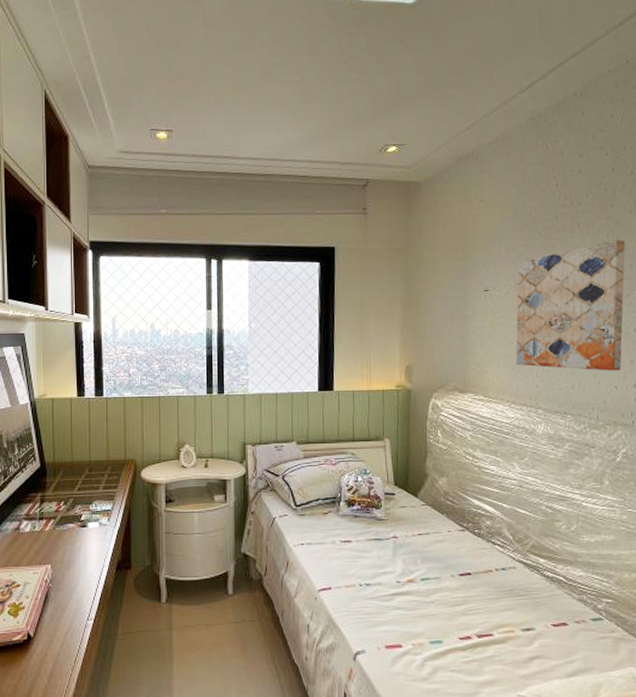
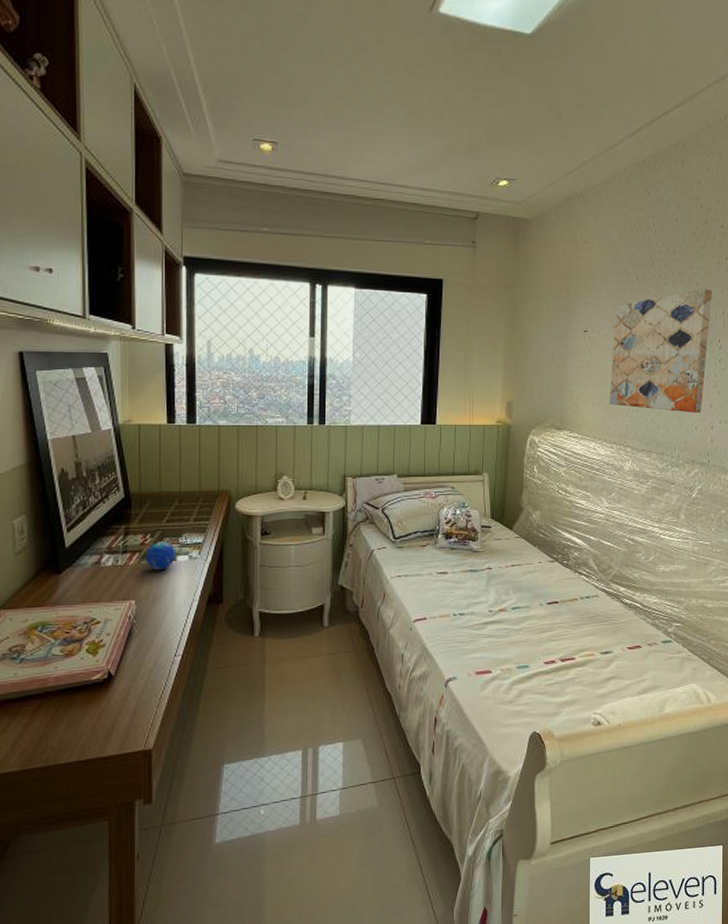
decorative orb: none [59,509,86,537] -> present [145,542,175,571]

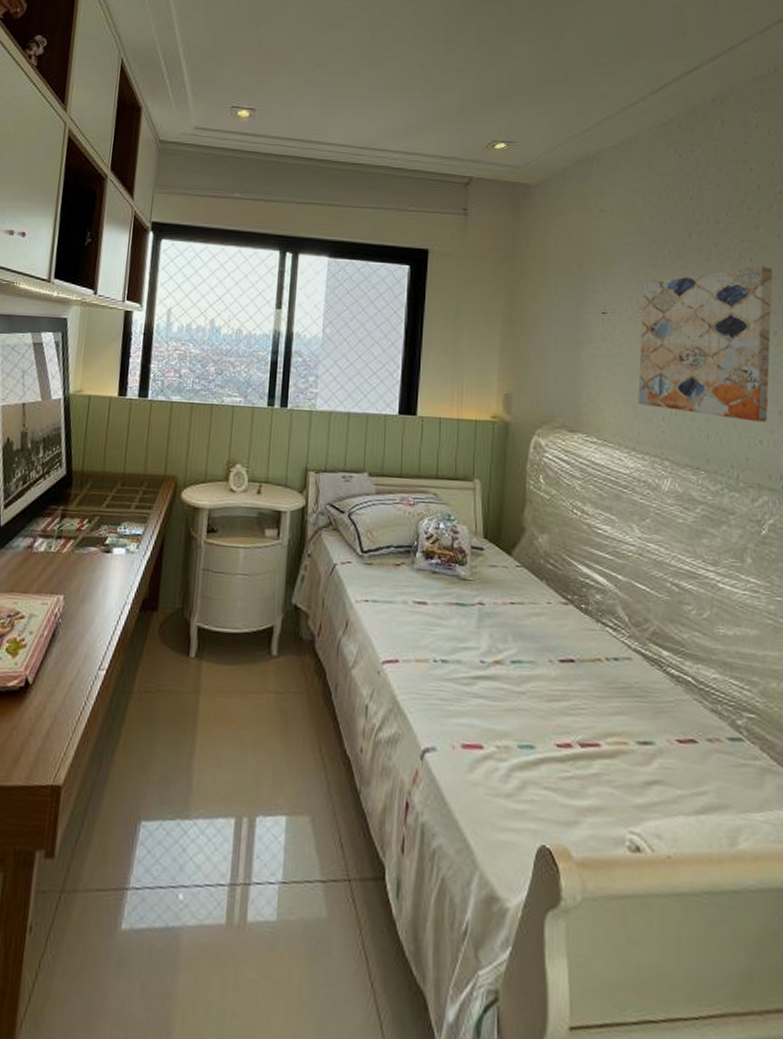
decorative orb: present [145,542,175,571] -> none [79,529,112,563]

